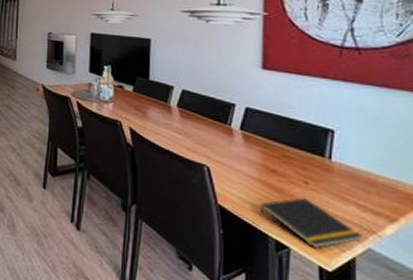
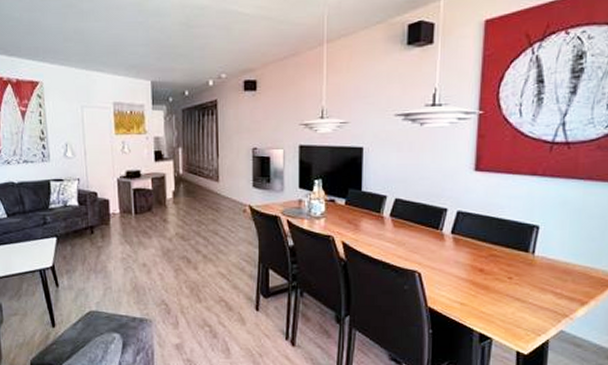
notepad: present [260,197,363,249] -> none [467,292,557,337]

